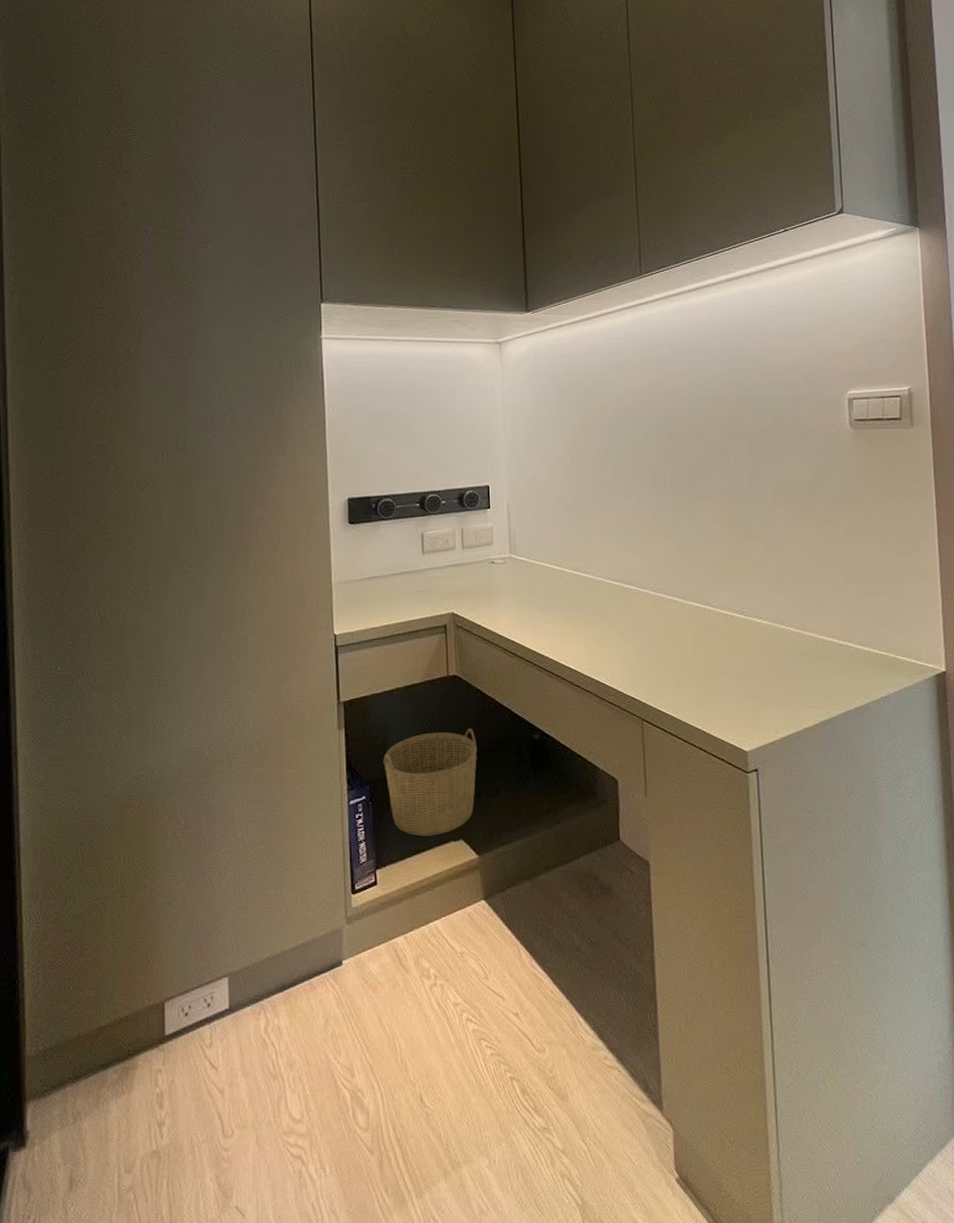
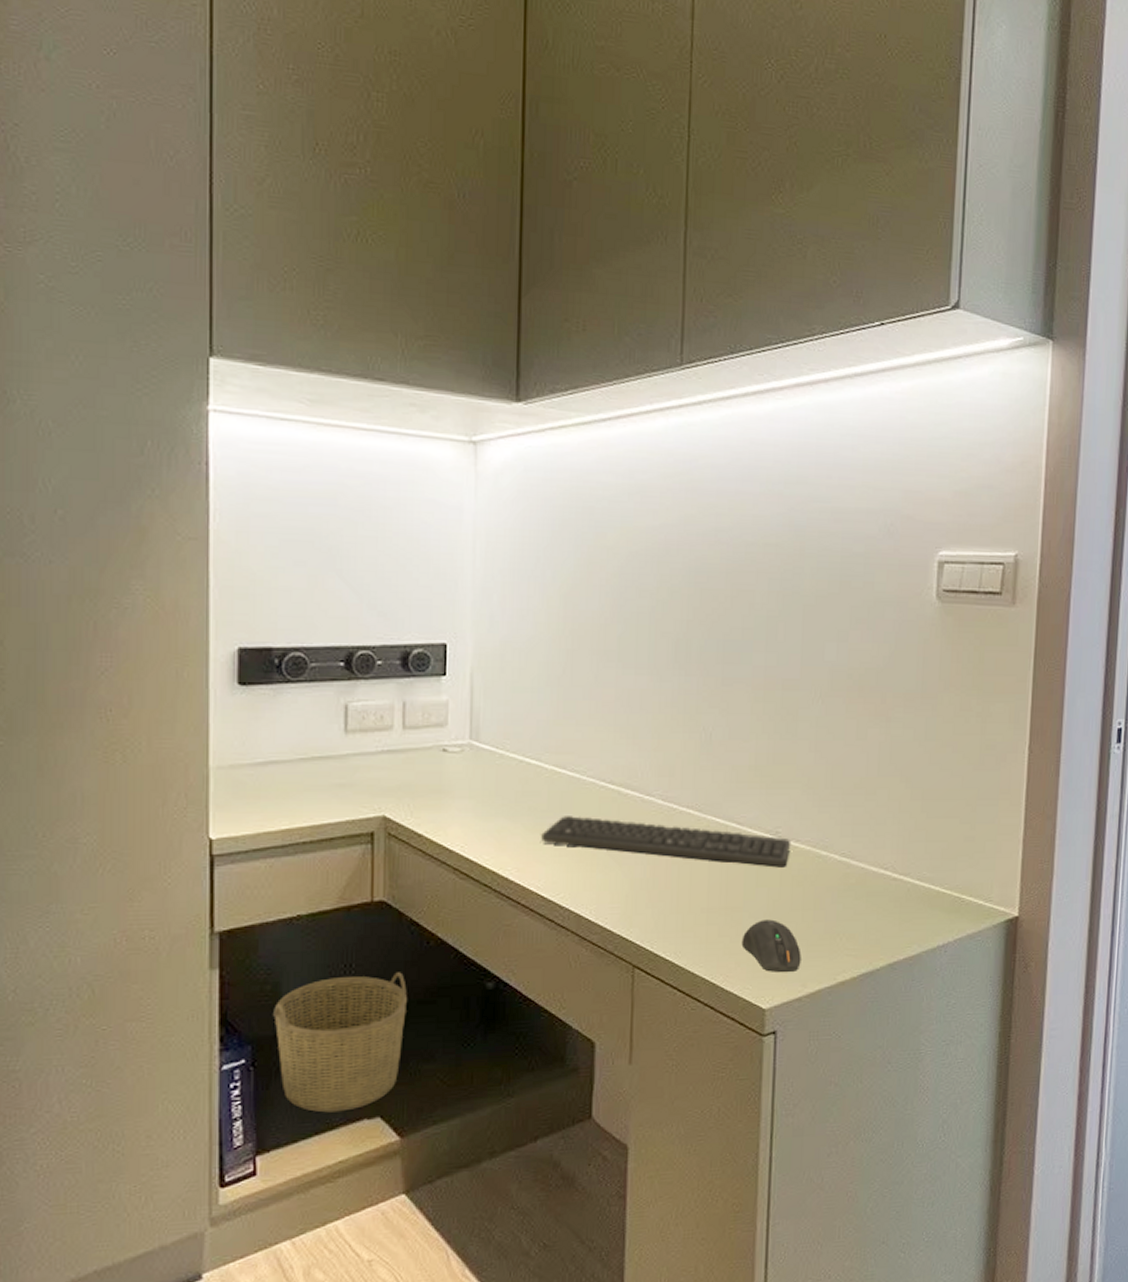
computer keyboard: none [566,606,756,639] -> present [541,816,792,868]
computer mouse: none [723,680,772,722] -> present [741,919,801,972]

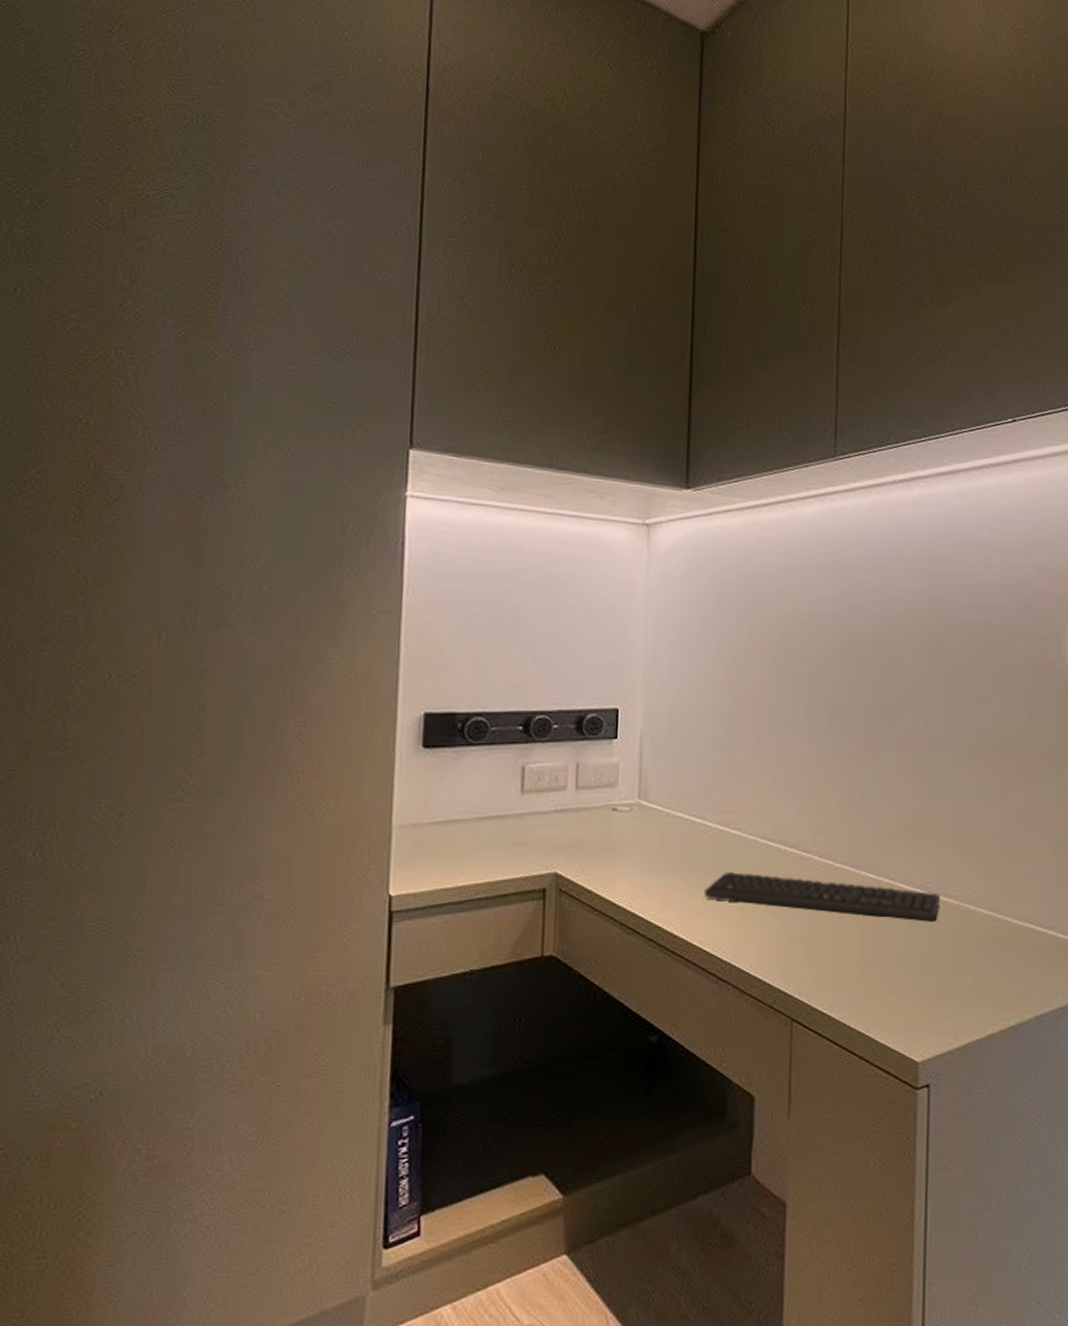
basket: present [273,972,408,1113] -> none [443,1026,575,1170]
computer mouse: present [741,919,801,972] -> none [895,973,952,1025]

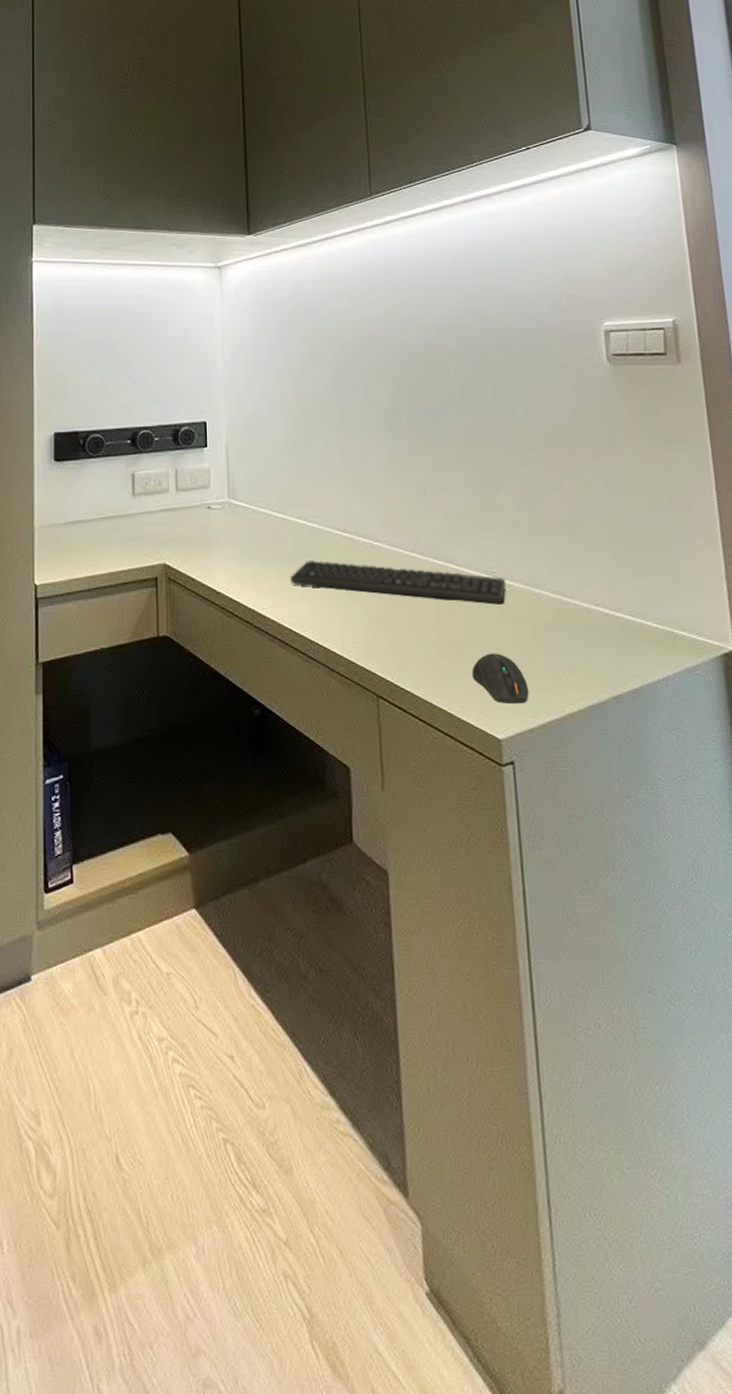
computer mouse: none [895,973,952,1025] -> present [471,653,529,704]

